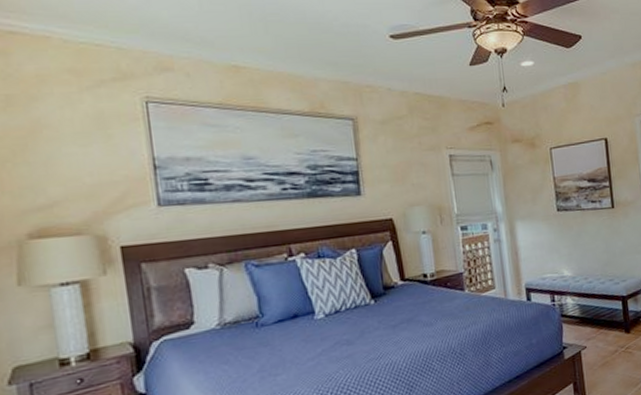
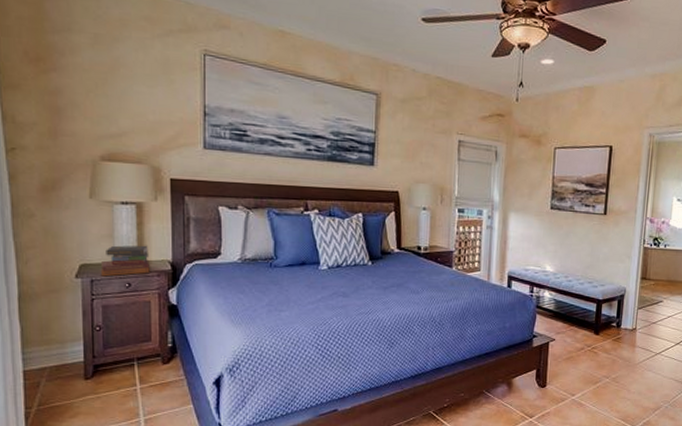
books: none [41,329,107,377] -> present [100,245,150,277]

